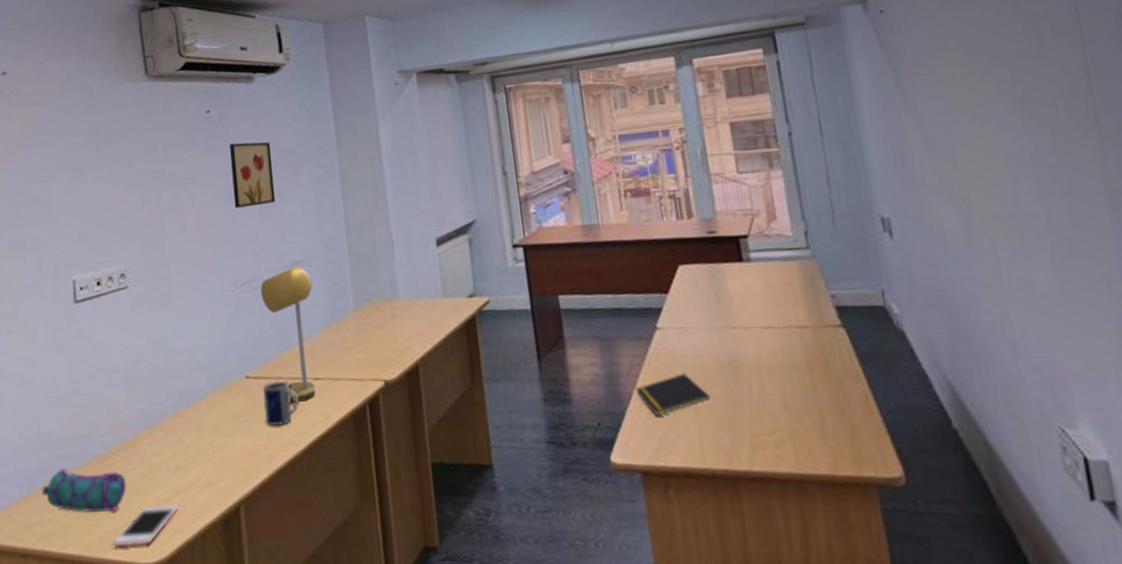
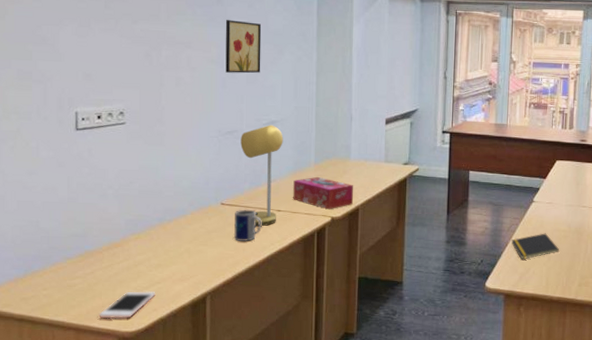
pencil case: present [42,468,127,513] -> none [38,258,113,293]
tissue box: none [330,327,411,371] -> present [293,176,354,210]

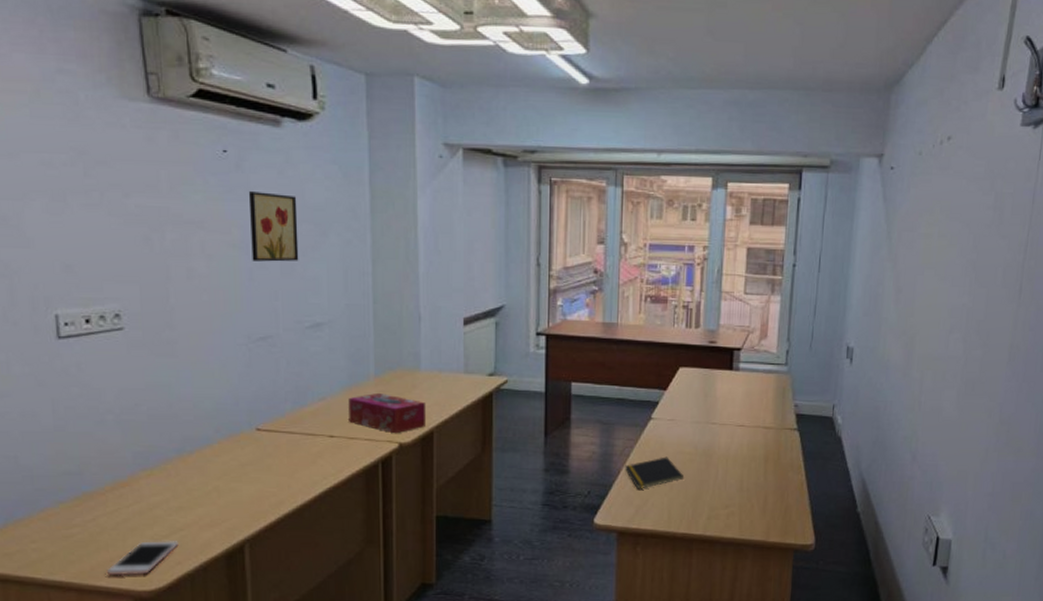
mug: present [233,209,262,241] -> none [274,435,311,476]
desk lamp: present [240,125,283,226] -> none [277,328,333,456]

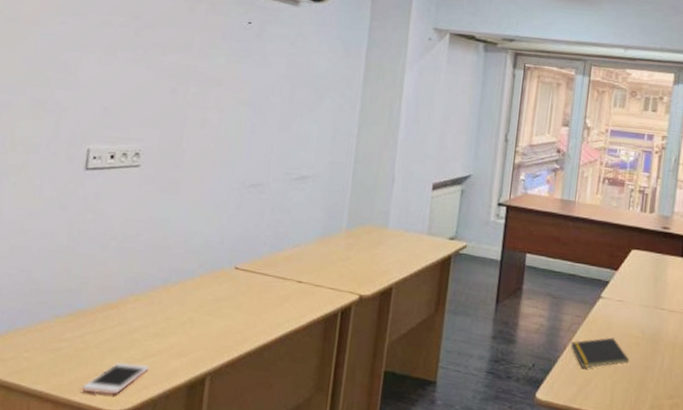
wall art: present [248,191,299,262] -> none [257,58,303,120]
tissue box: present [348,392,427,434] -> none [317,245,389,286]

